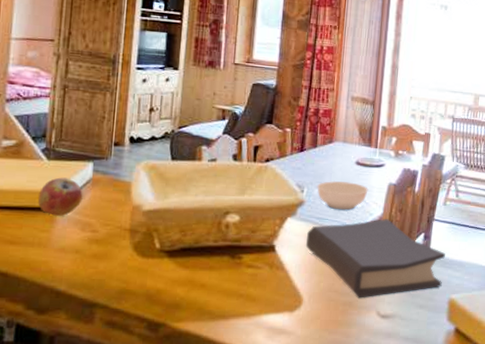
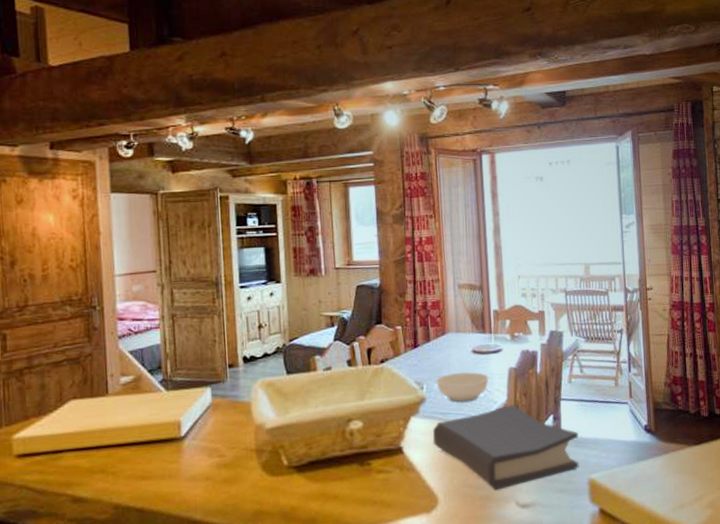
fruit: present [38,177,83,216] -> none [163,406,206,446]

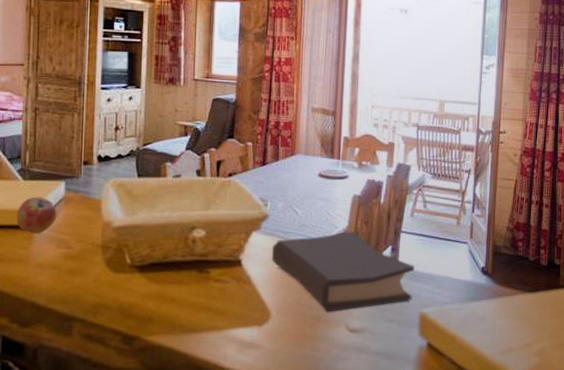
fruit: none [163,406,206,446] -> present [17,196,57,234]
bowl: present [436,372,489,402] -> none [280,193,332,224]

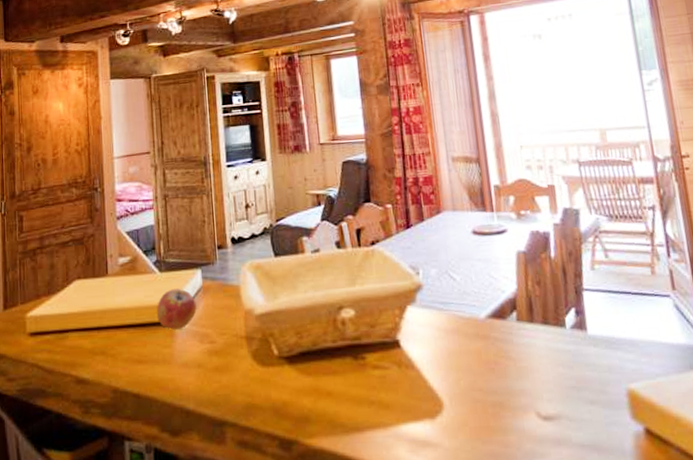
hardback book: present [271,231,415,312] -> none [432,295,613,397]

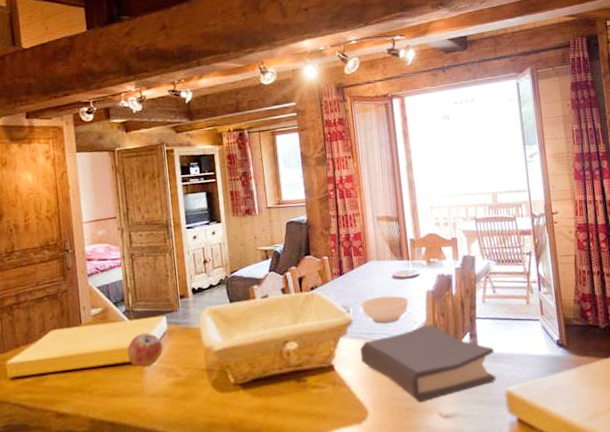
hardback book: none [432,295,613,397] -> present [360,324,496,403]
bowl: none [433,256,494,291] -> present [361,295,409,323]

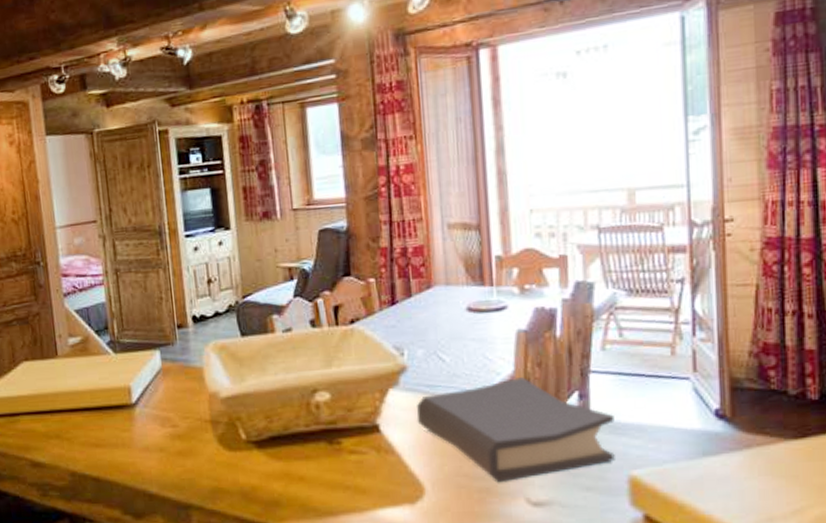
fruit: present [127,332,163,367] -> none [113,370,157,413]
bowl: present [361,295,409,323] -> none [420,335,490,373]

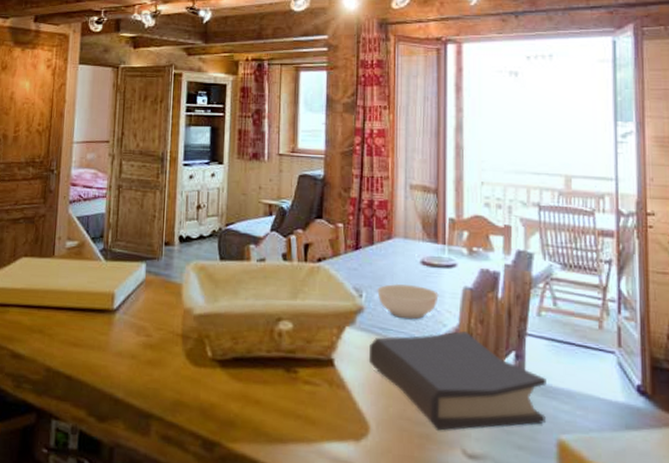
bowl: none [420,335,490,373] -> present [377,283,439,320]

